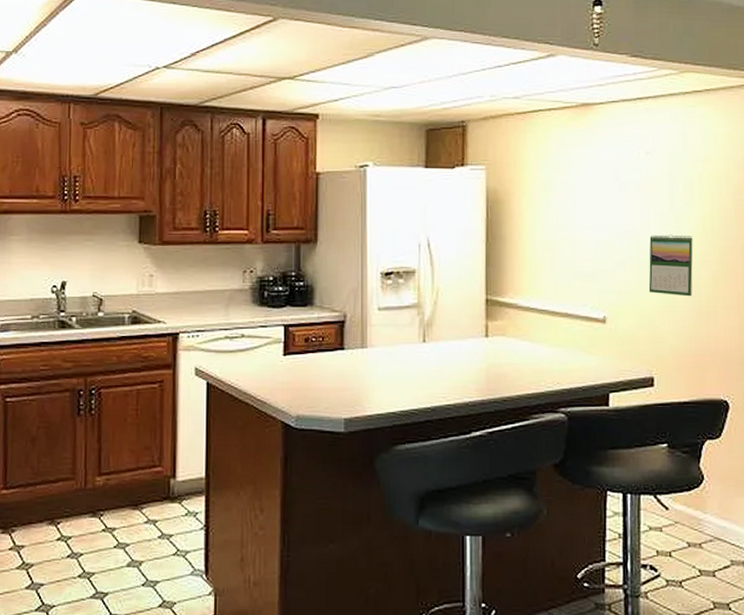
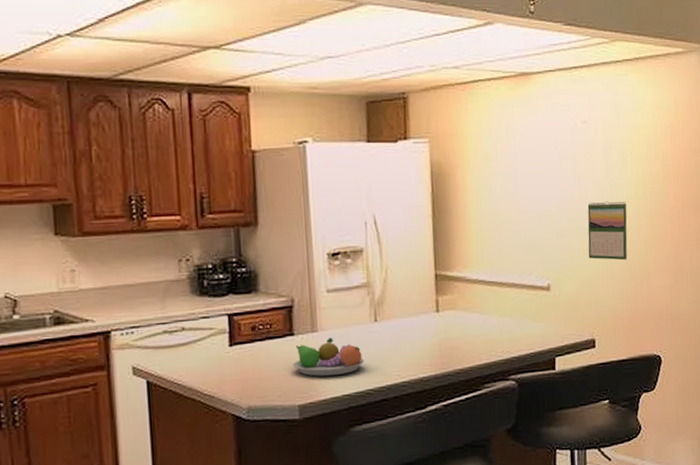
fruit bowl: none [341,355,410,392] -> present [292,338,364,376]

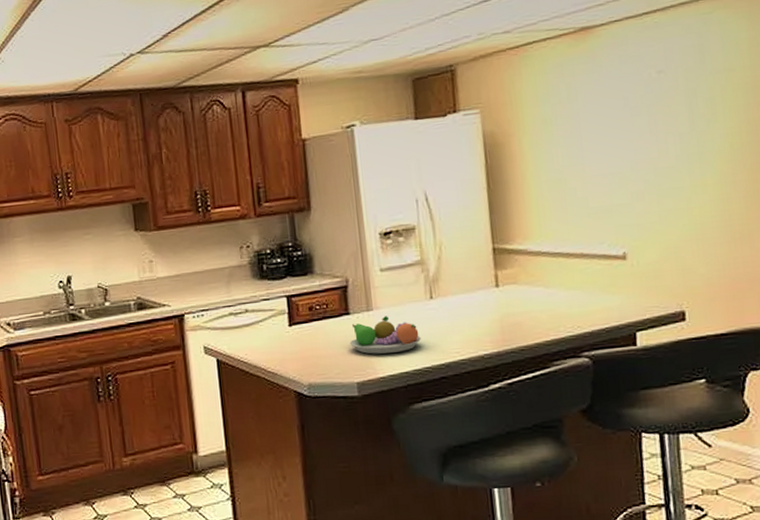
calendar: present [587,201,628,261] -> none [669,155,723,223]

